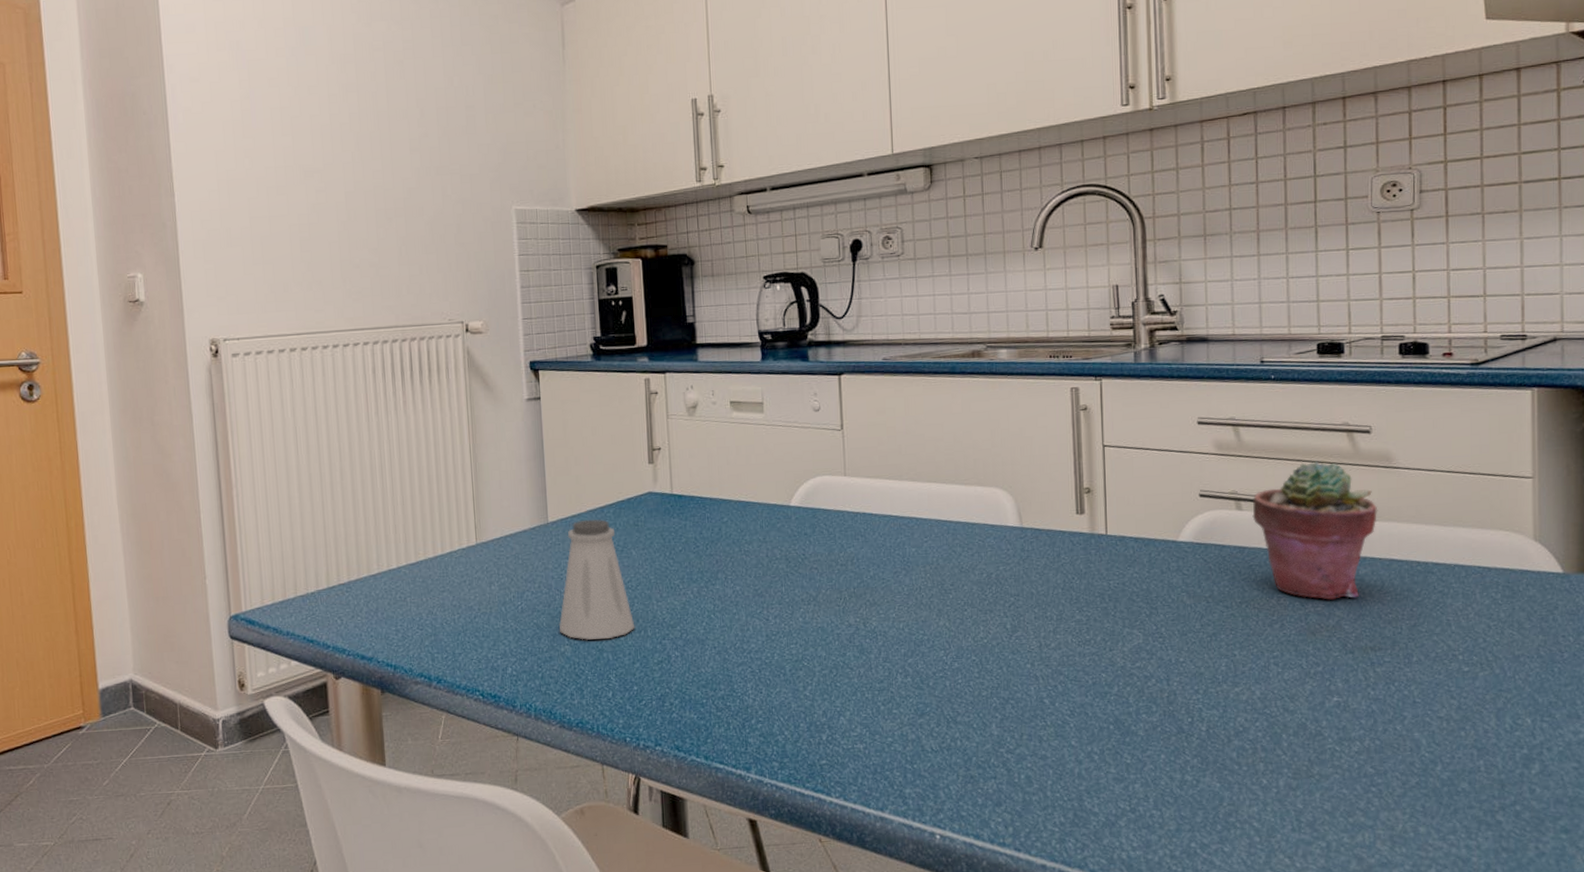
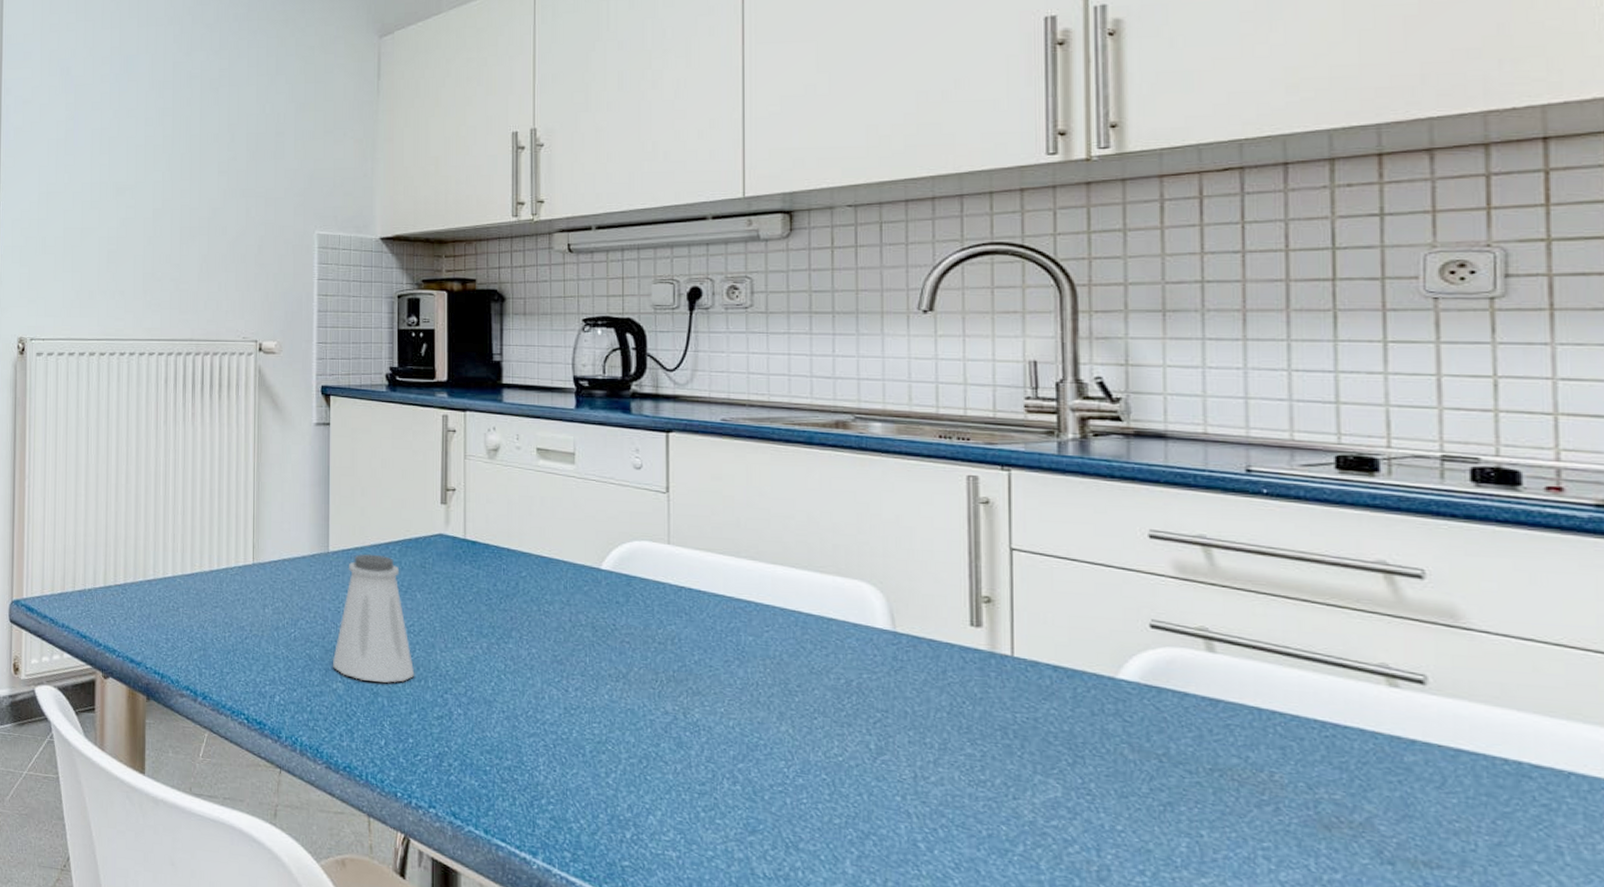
potted succulent: present [1252,461,1378,600] -> none [1231,605,1436,792]

